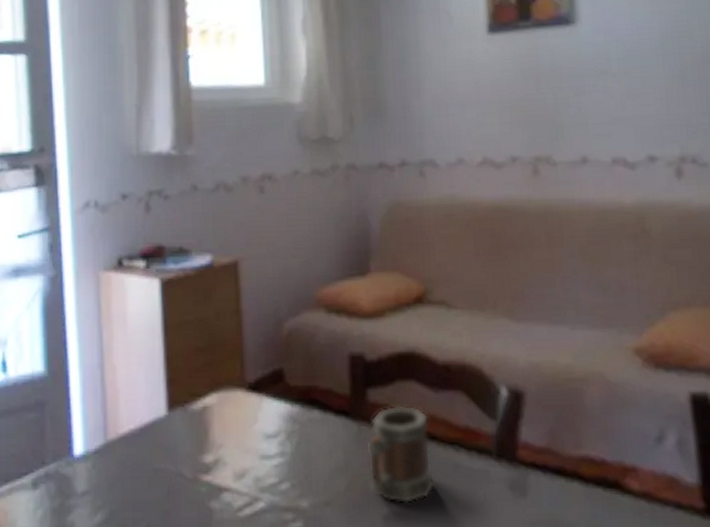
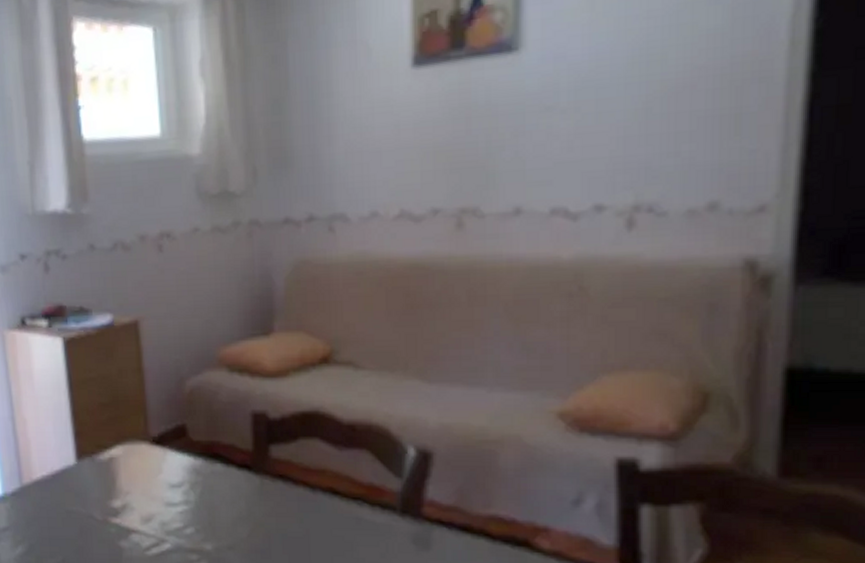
mug: present [367,405,436,504] -> none [269,461,337,552]

